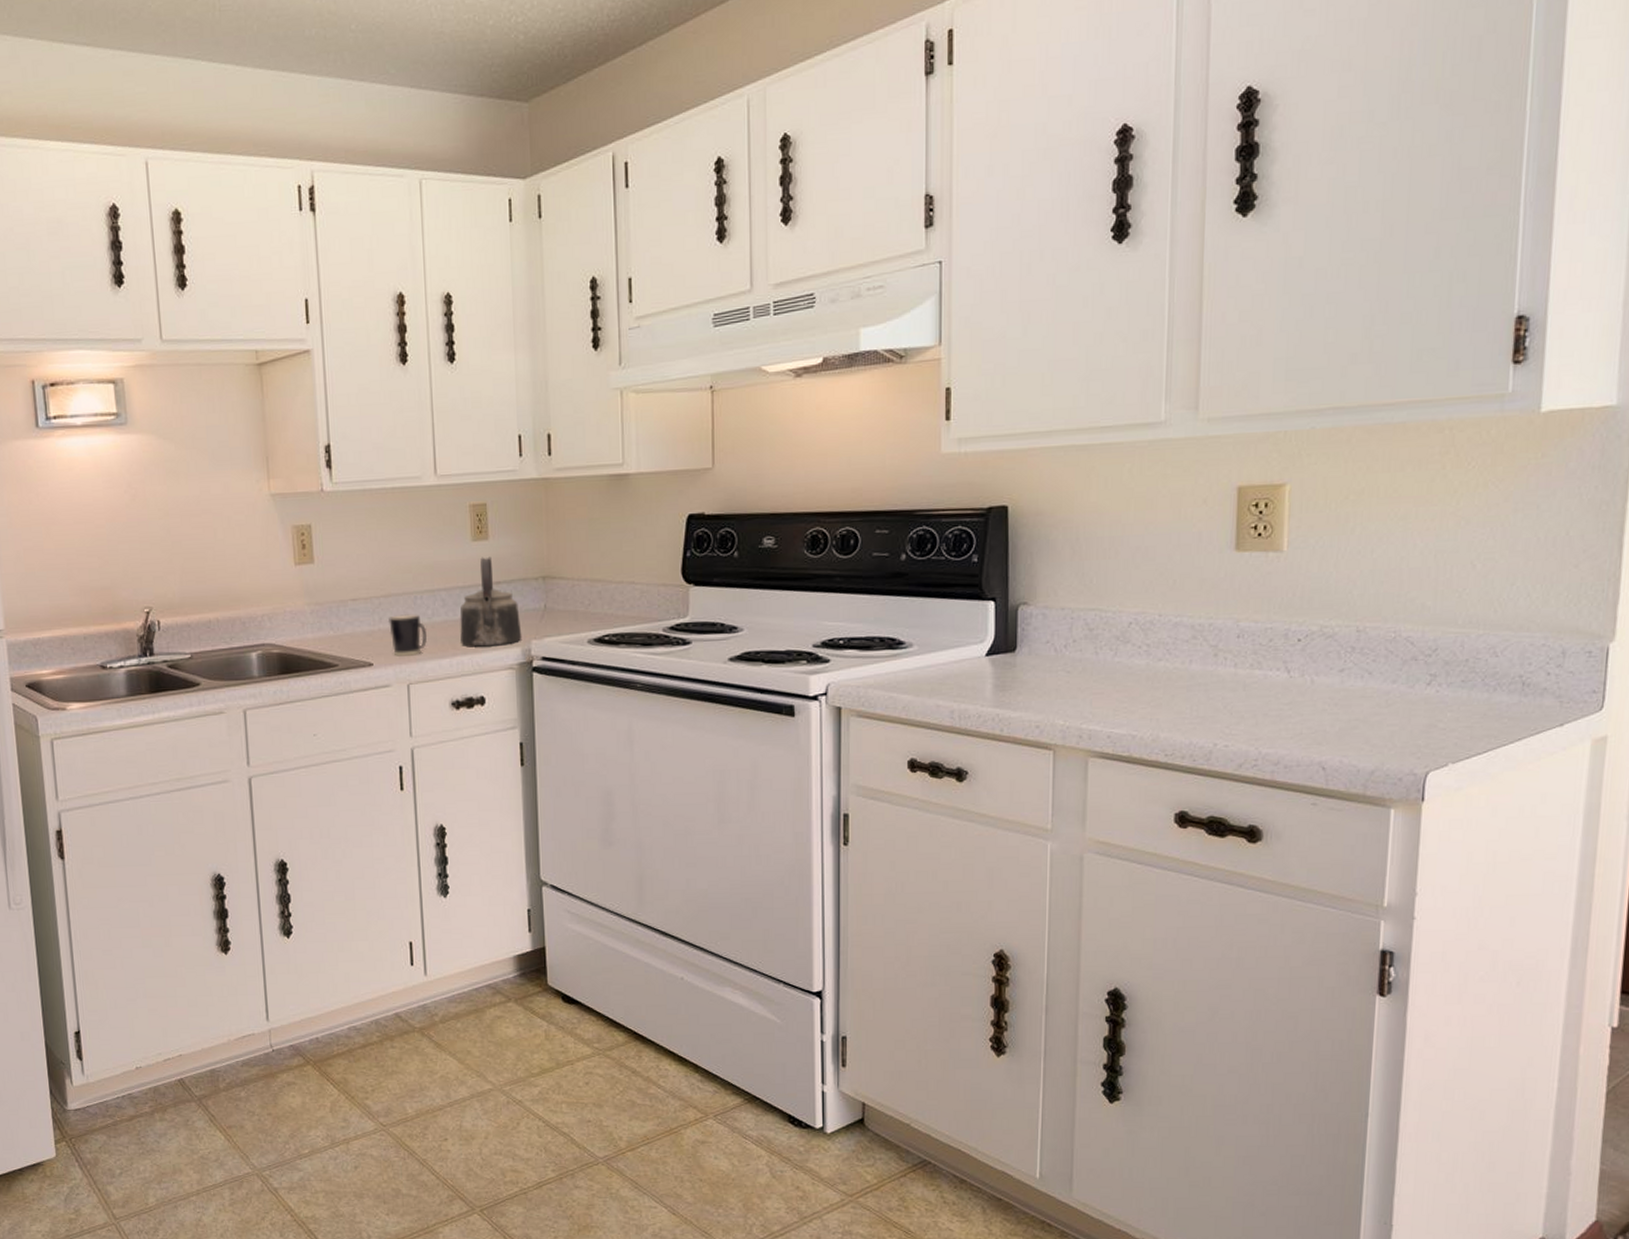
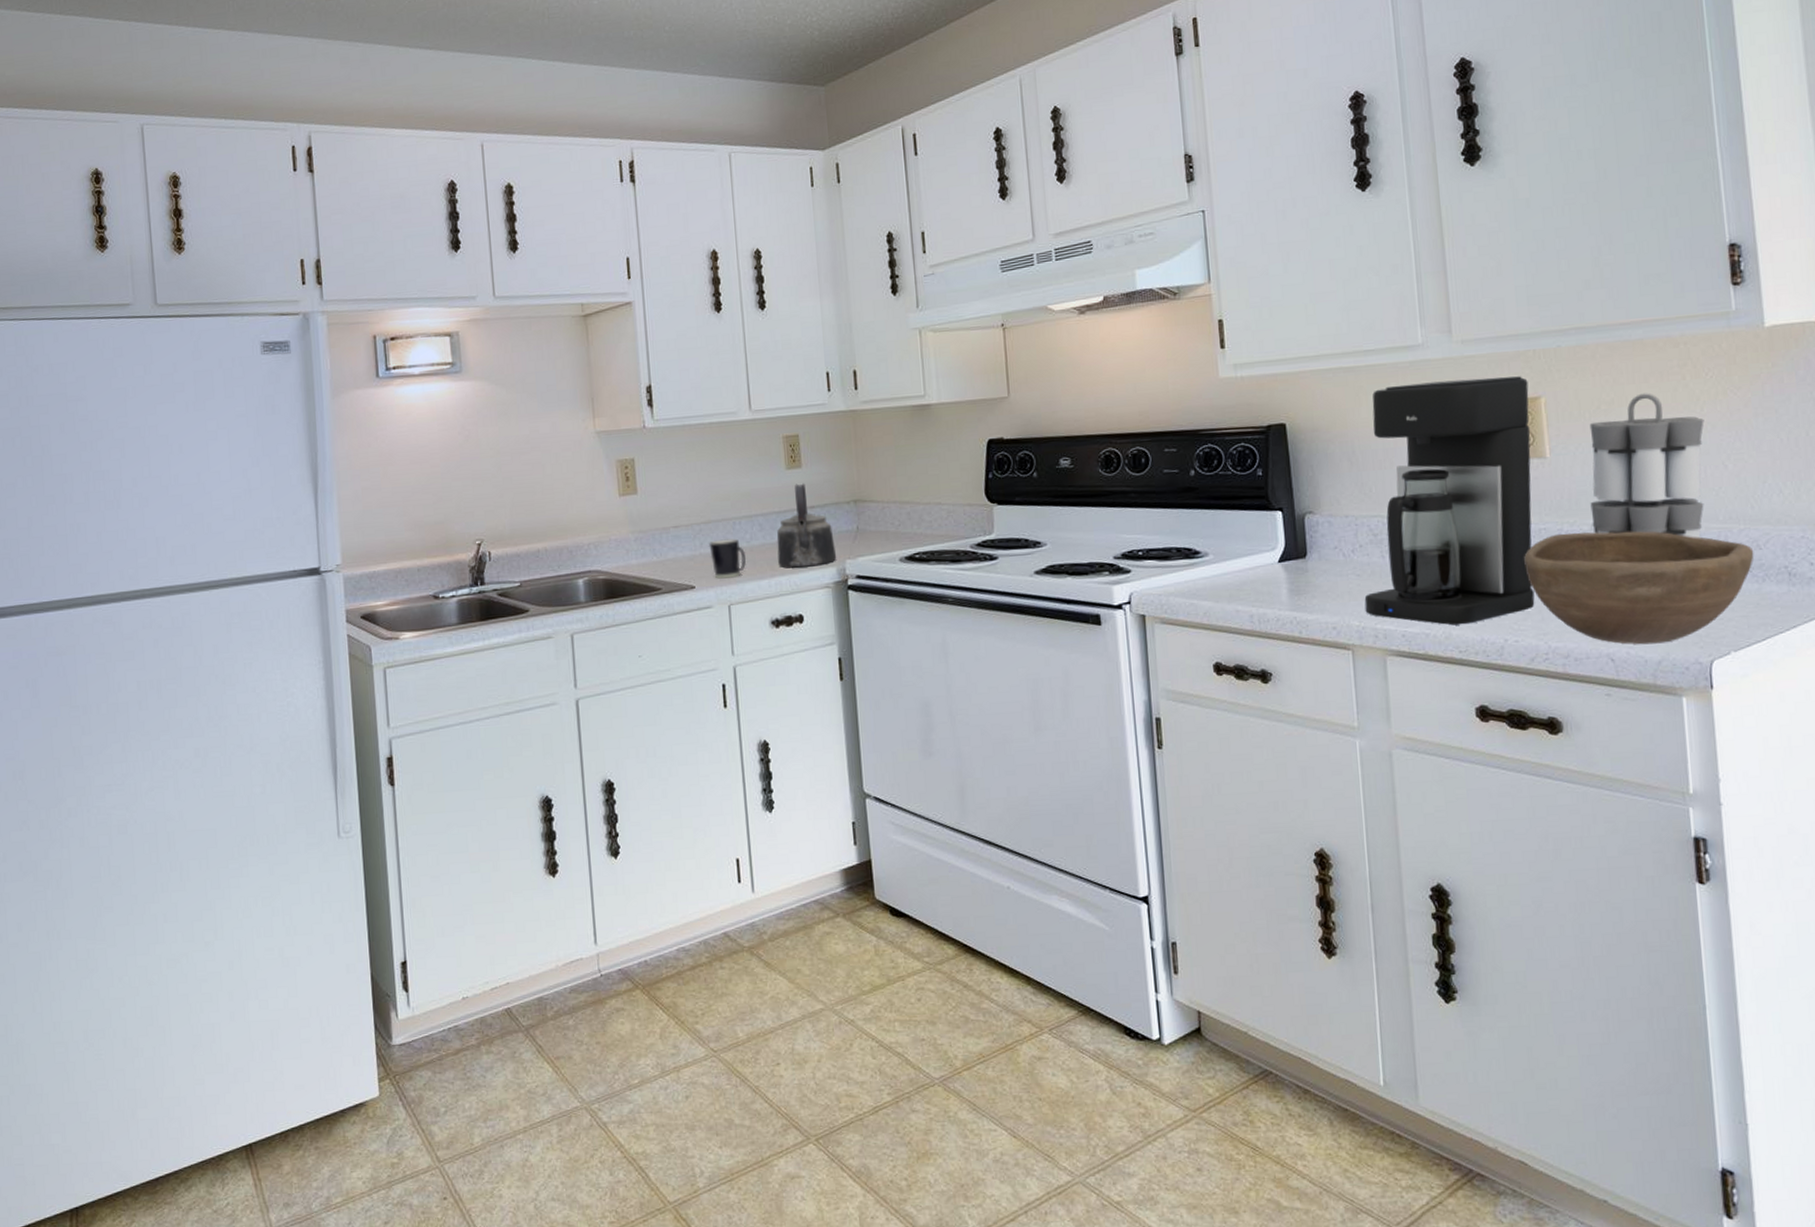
coffee maker: none [1072,460,1274,728] -> present [1364,376,1535,626]
bowl: none [1245,633,1490,753] -> present [1524,531,1754,645]
spice rack: none [1322,483,1459,643] -> present [1589,393,1704,538]

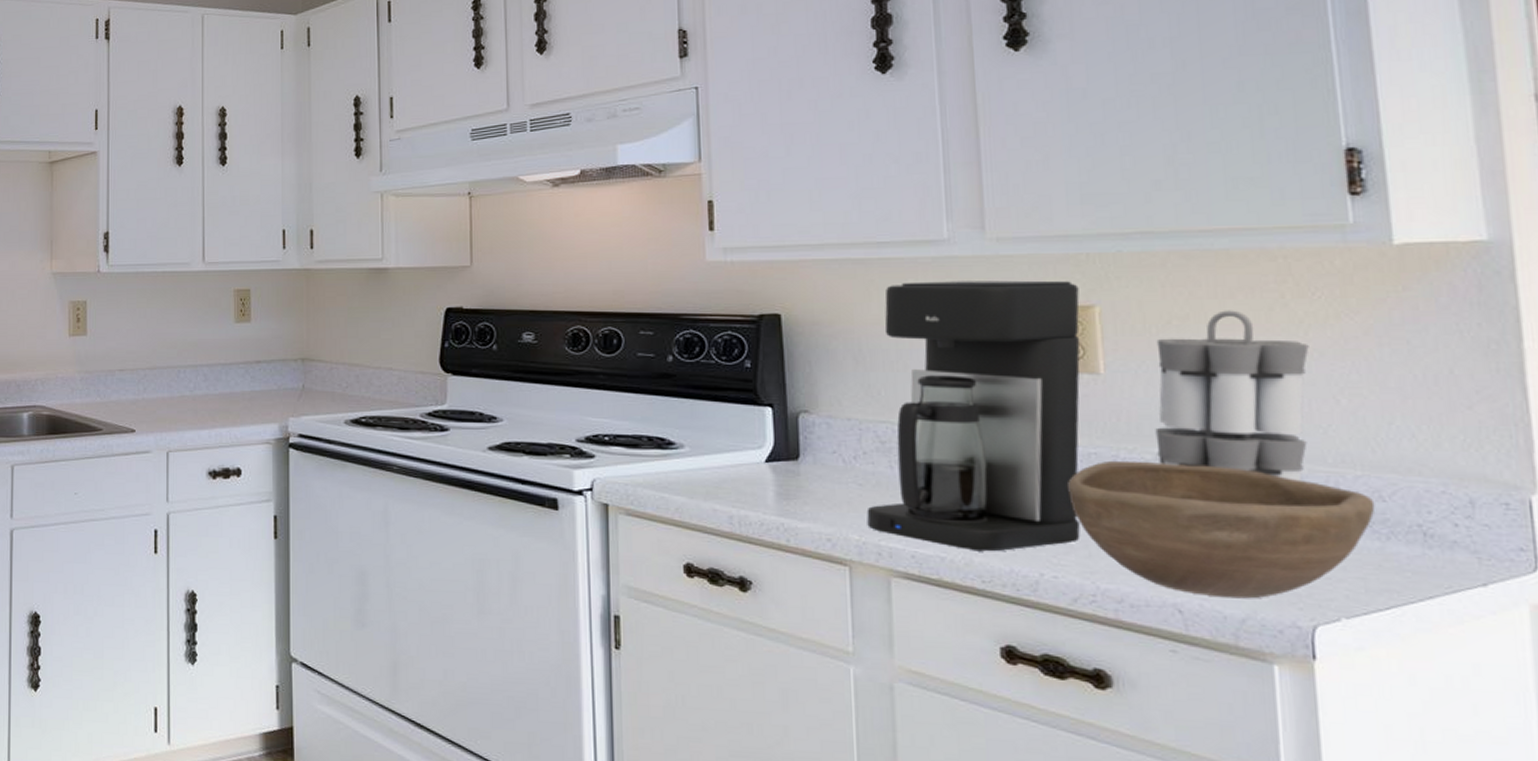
mug: present [708,538,746,579] -> none [151,386,187,425]
kettle: present [777,483,837,568] -> none [220,337,280,421]

